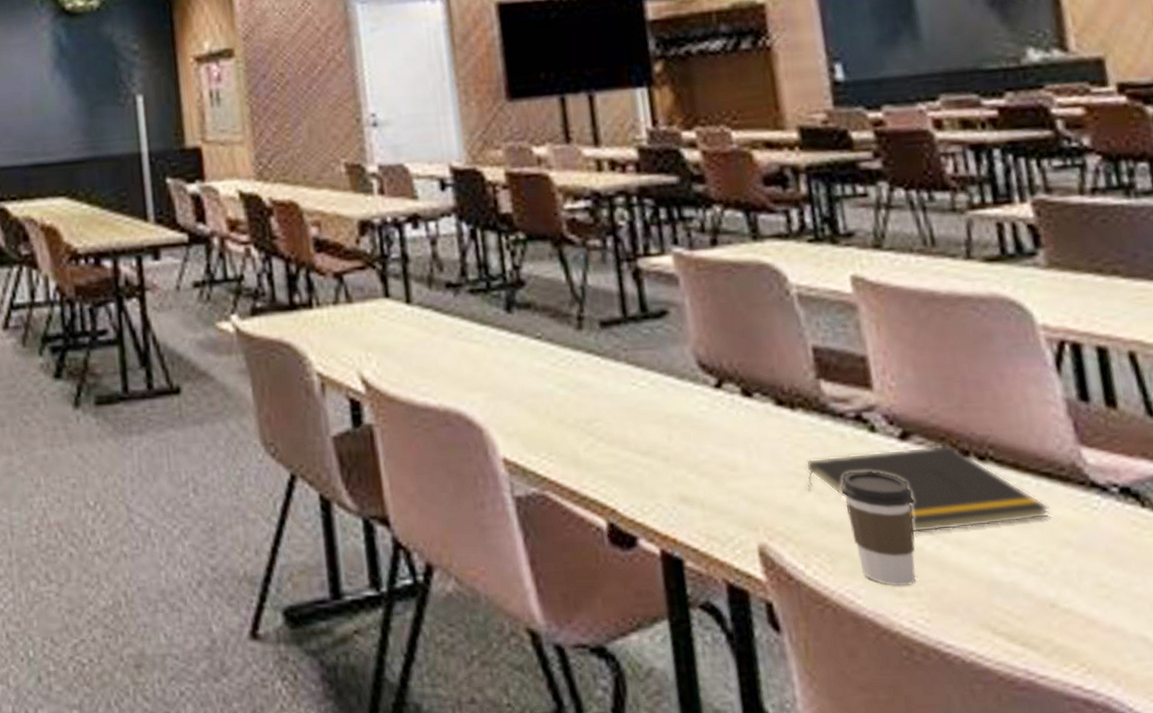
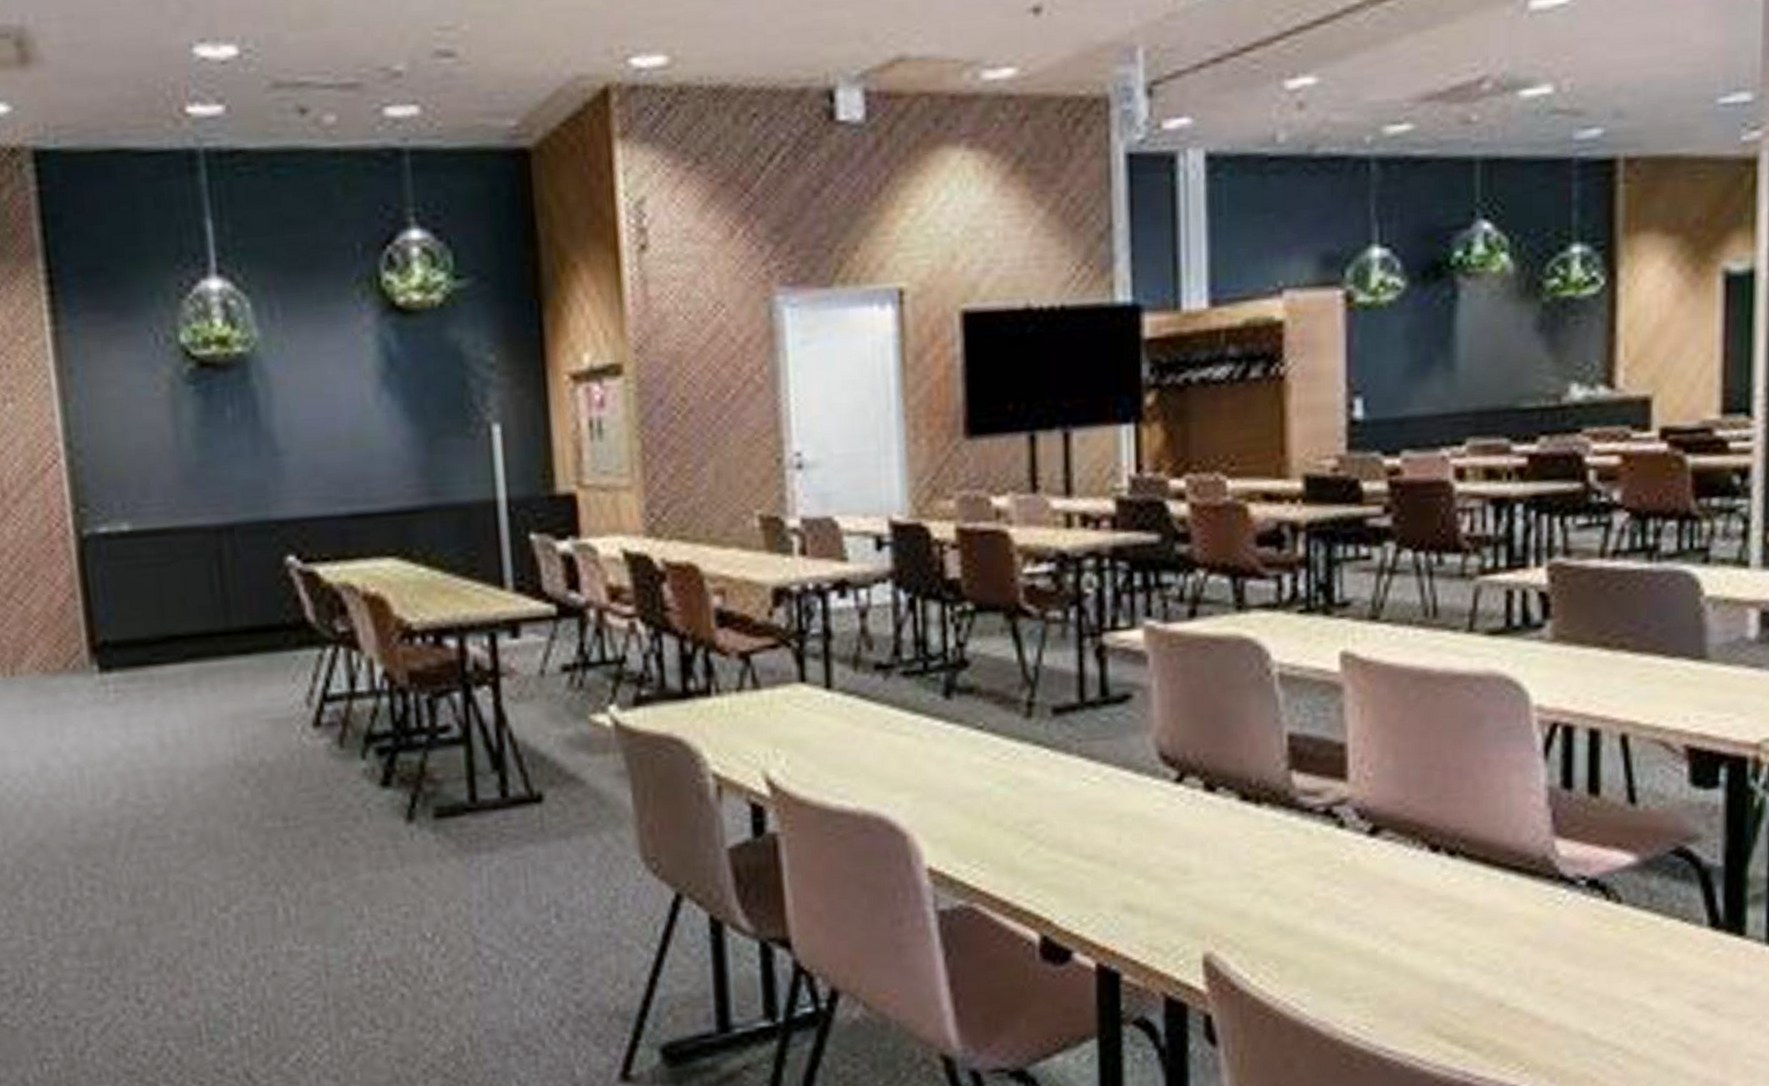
notepad: present [805,444,1049,533] -> none [1263,839,1513,935]
coffee cup: present [841,471,916,586] -> none [1301,870,1373,992]

